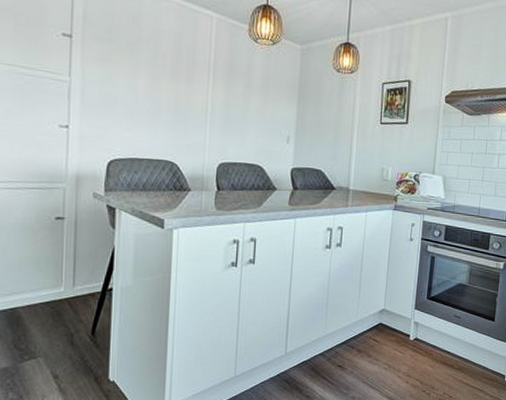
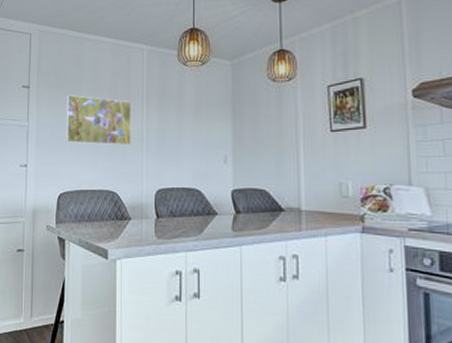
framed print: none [118,52,196,117] -> present [66,94,131,146]

